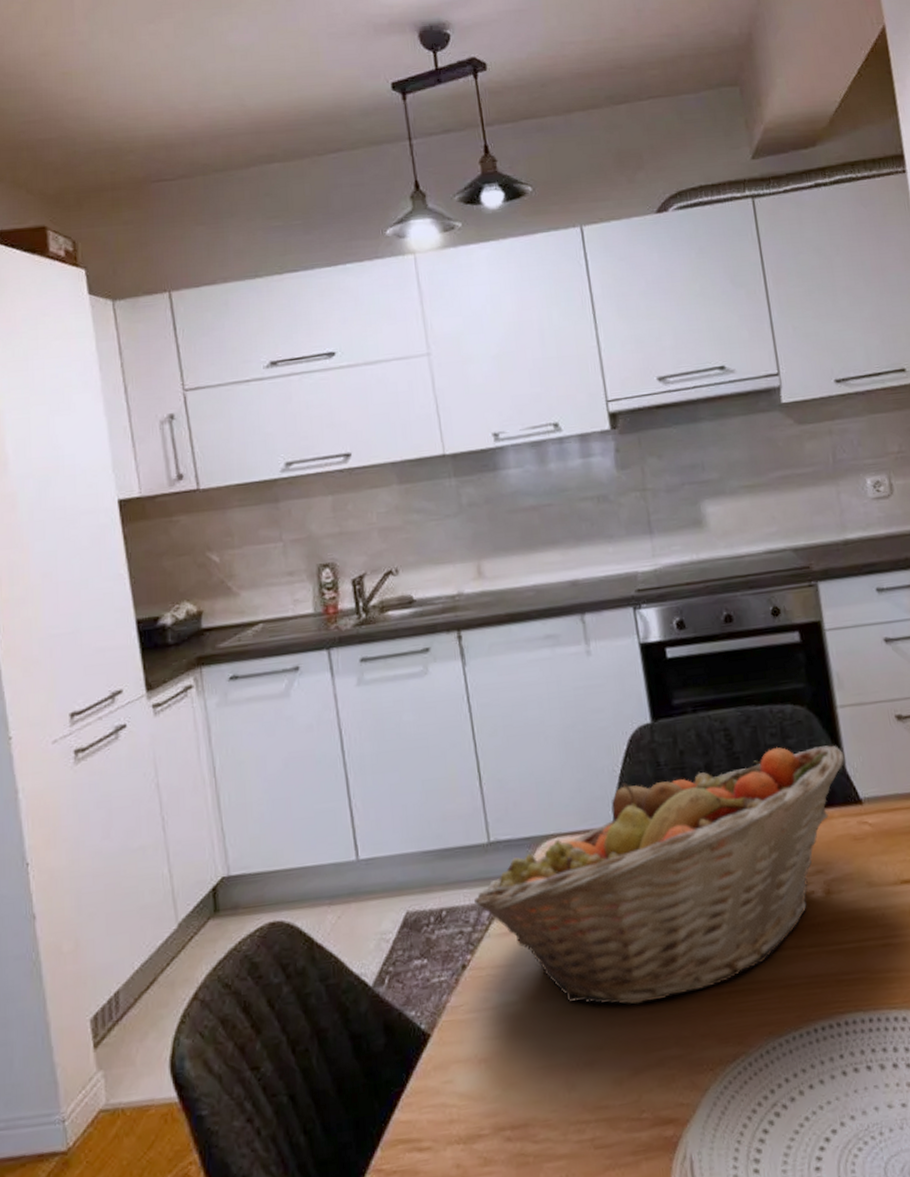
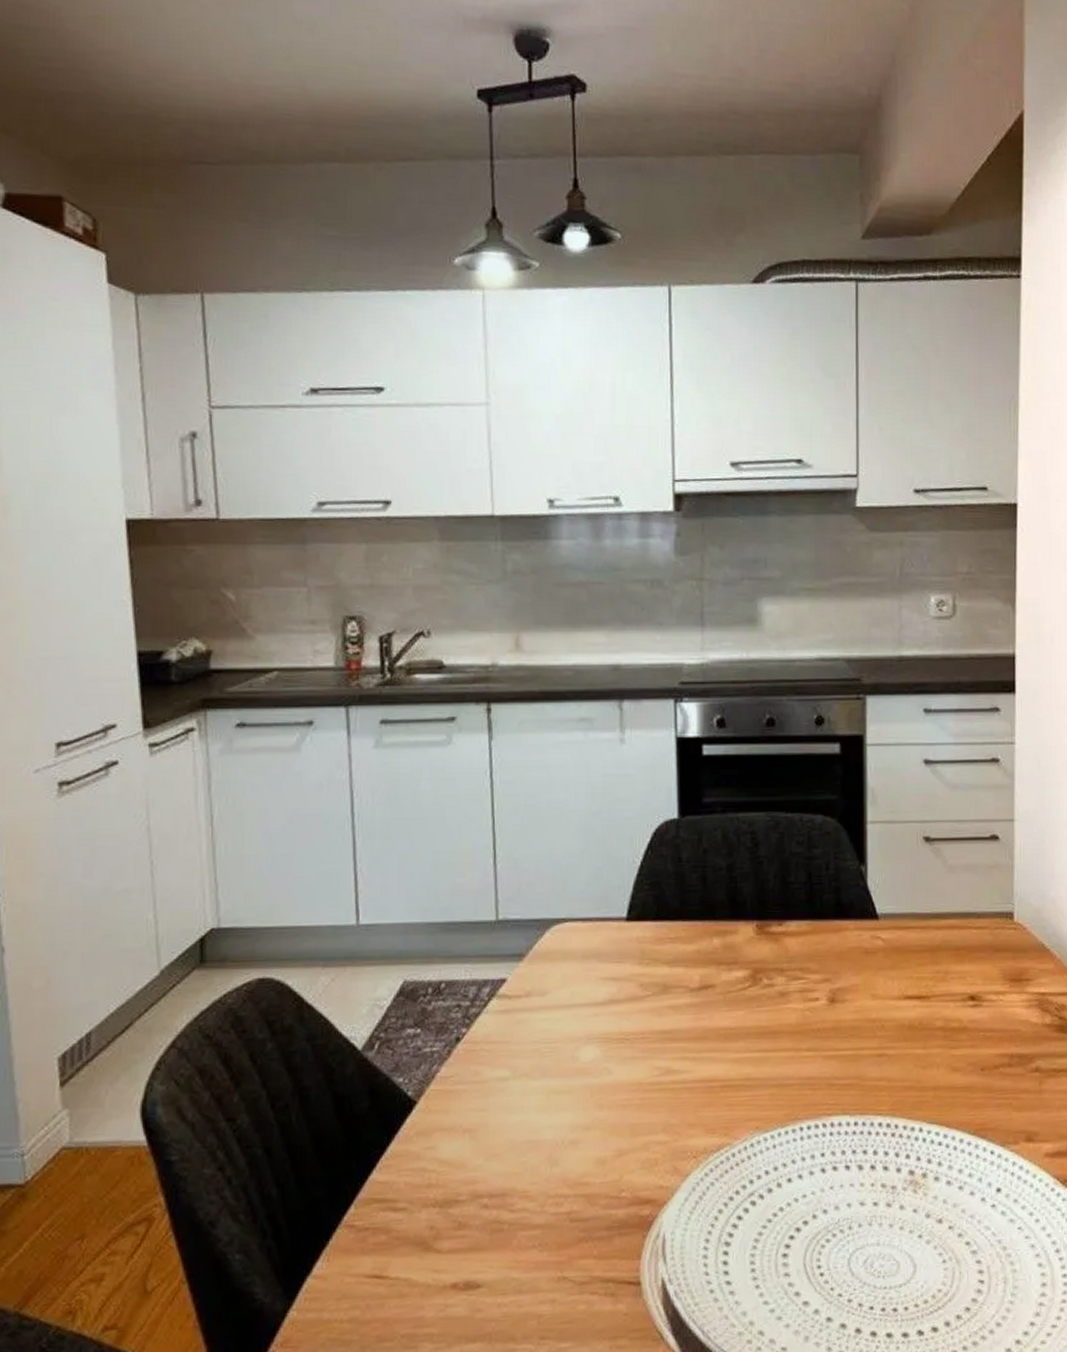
fruit basket: present [474,745,845,1005] -> none [476,855,868,1090]

